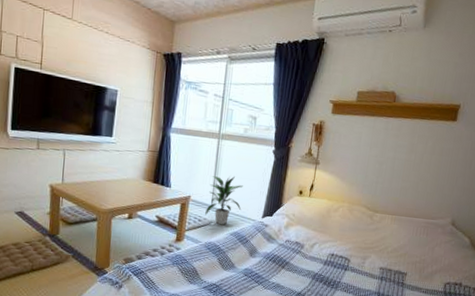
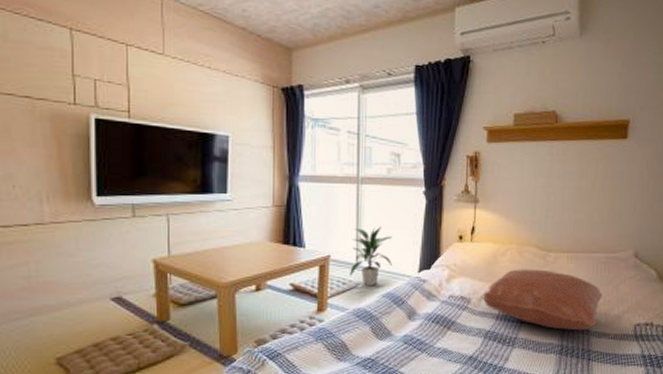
pillow: none [313,224,419,283] -> present [481,269,602,331]

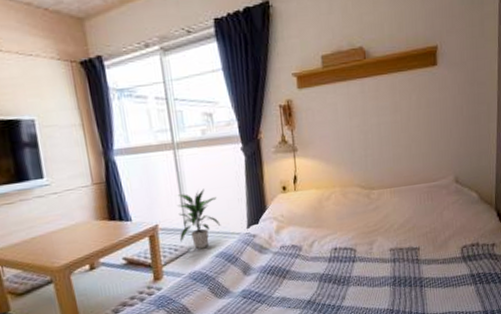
pillow: present [481,269,602,331] -> none [311,207,428,263]

